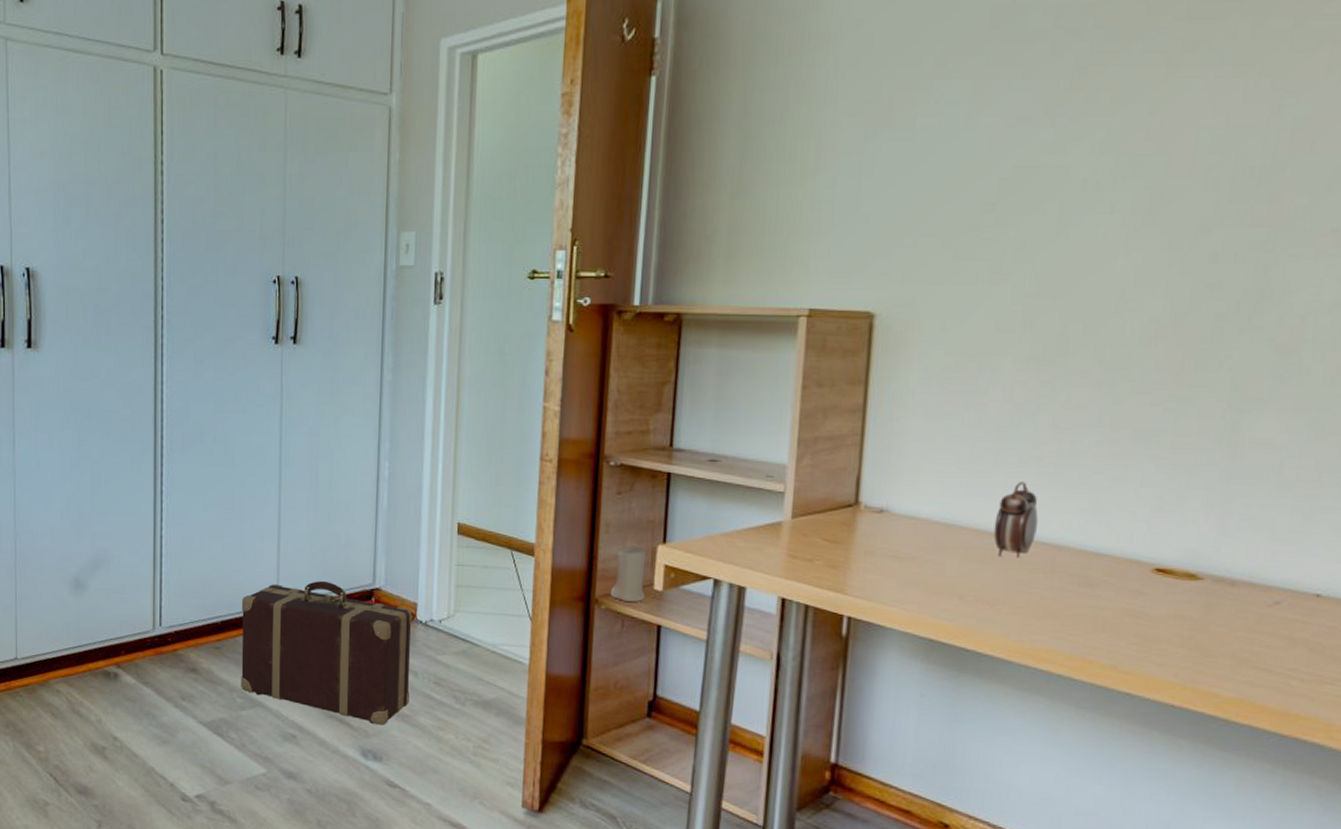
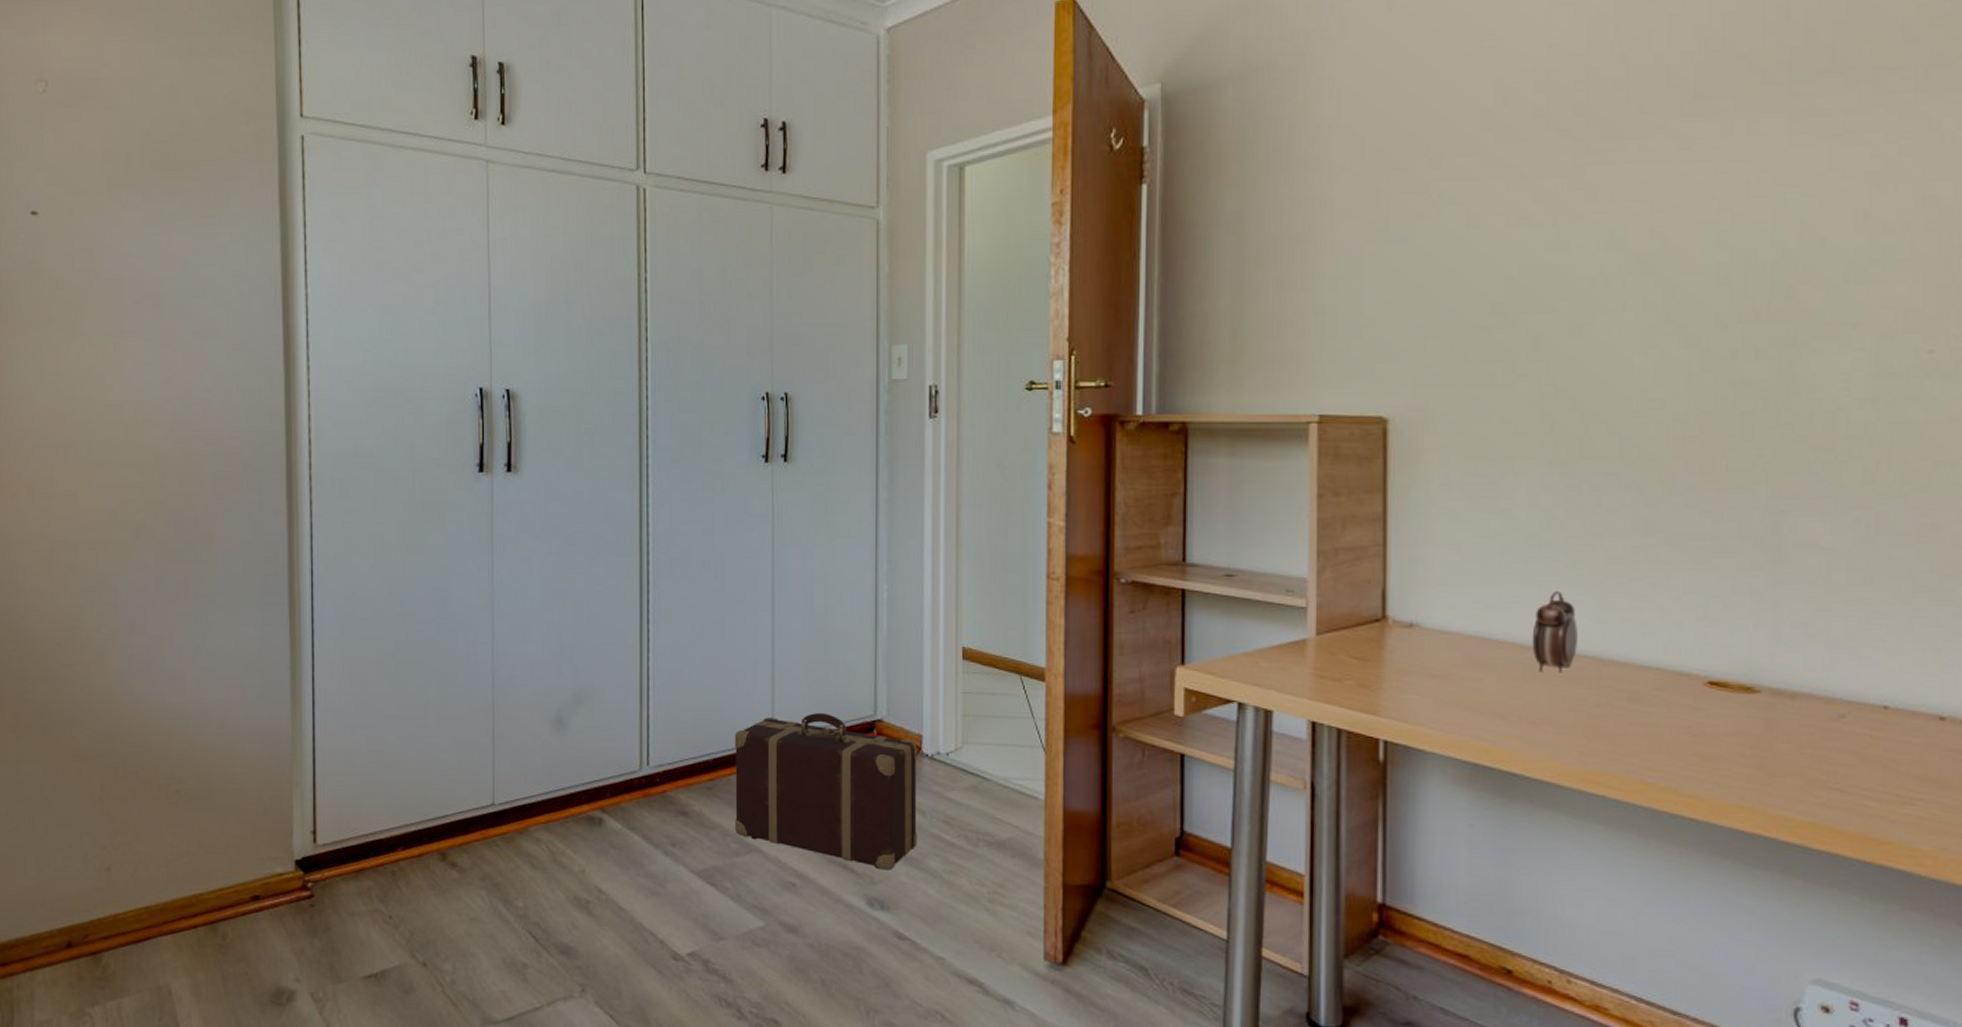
candle: present [610,544,646,602] -> none [1128,666,1165,729]

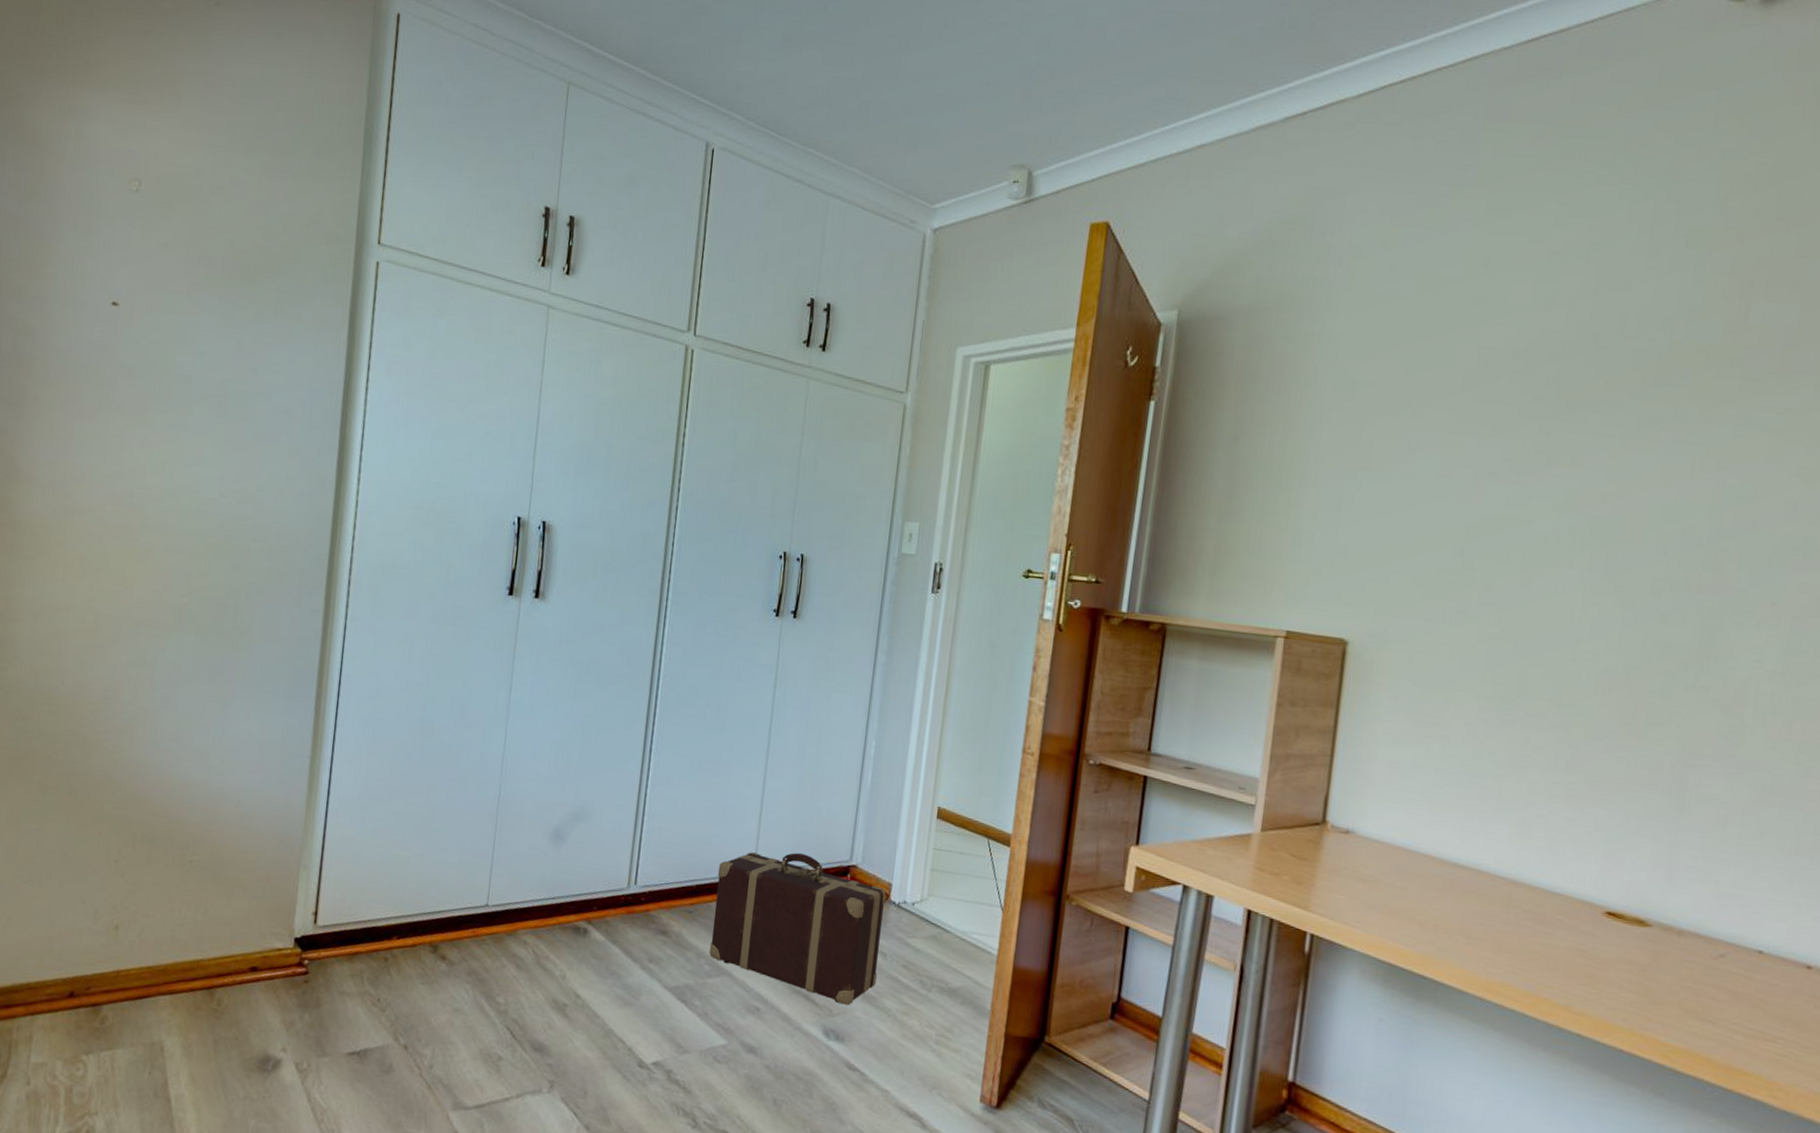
alarm clock: present [1532,590,1578,673] -> none [1453,814,1496,890]

